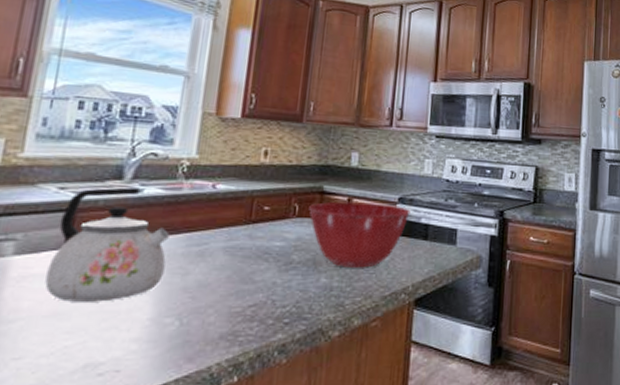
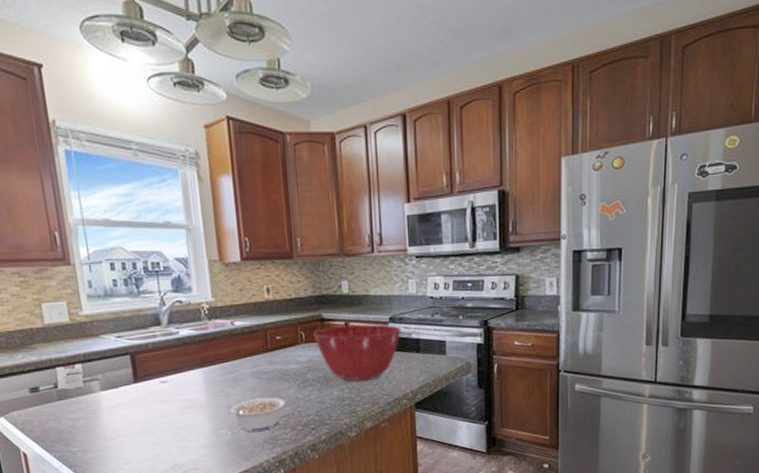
kettle: present [45,187,170,302] -> none [124,331,211,422]
legume: none [180,279,259,324] -> present [227,397,286,433]

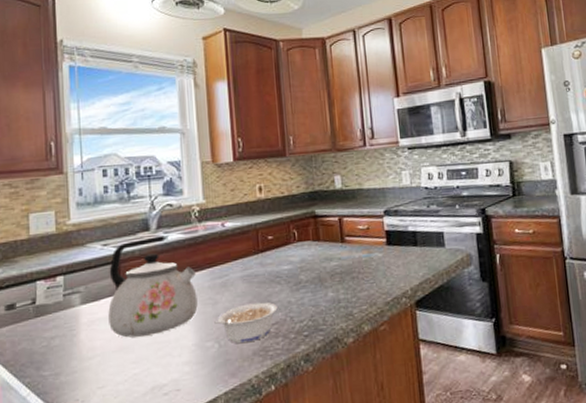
kettle: none [124,331,211,422] -> present [108,236,198,338]
mixing bowl: present [313,324,401,381] -> none [306,218,397,281]

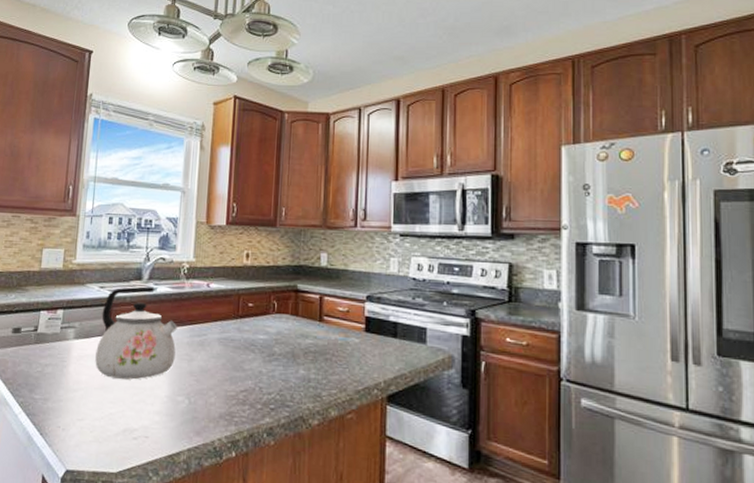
legume: present [214,302,278,344] -> none [187,366,248,405]

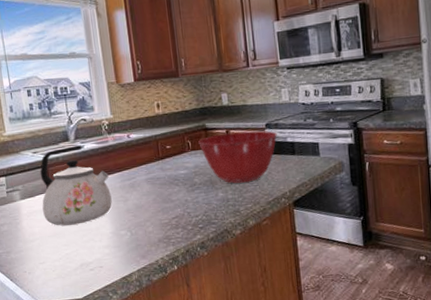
mixing bowl: none [286,299,379,362] -> present [198,131,277,184]

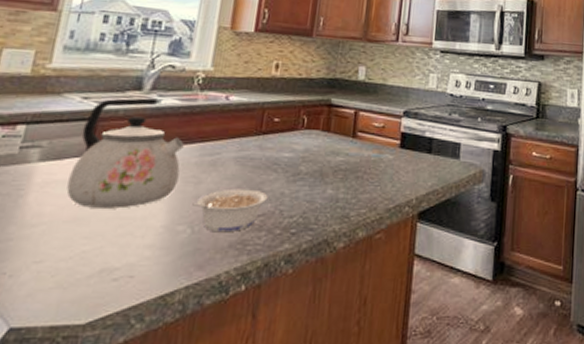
legume: none [126,200,177,233] -> present [192,188,268,233]
mixing bowl: present [198,131,277,184] -> none [317,114,415,180]

